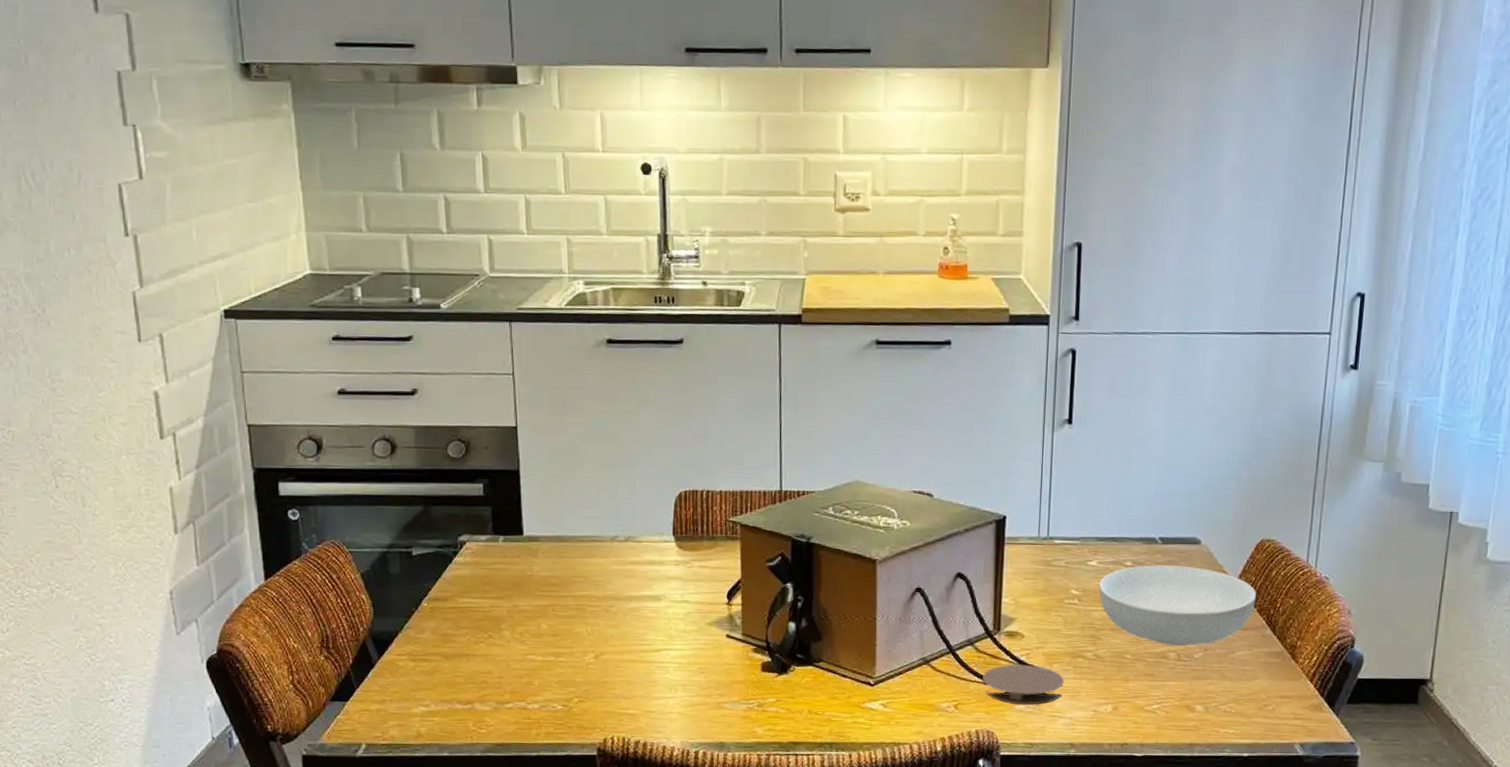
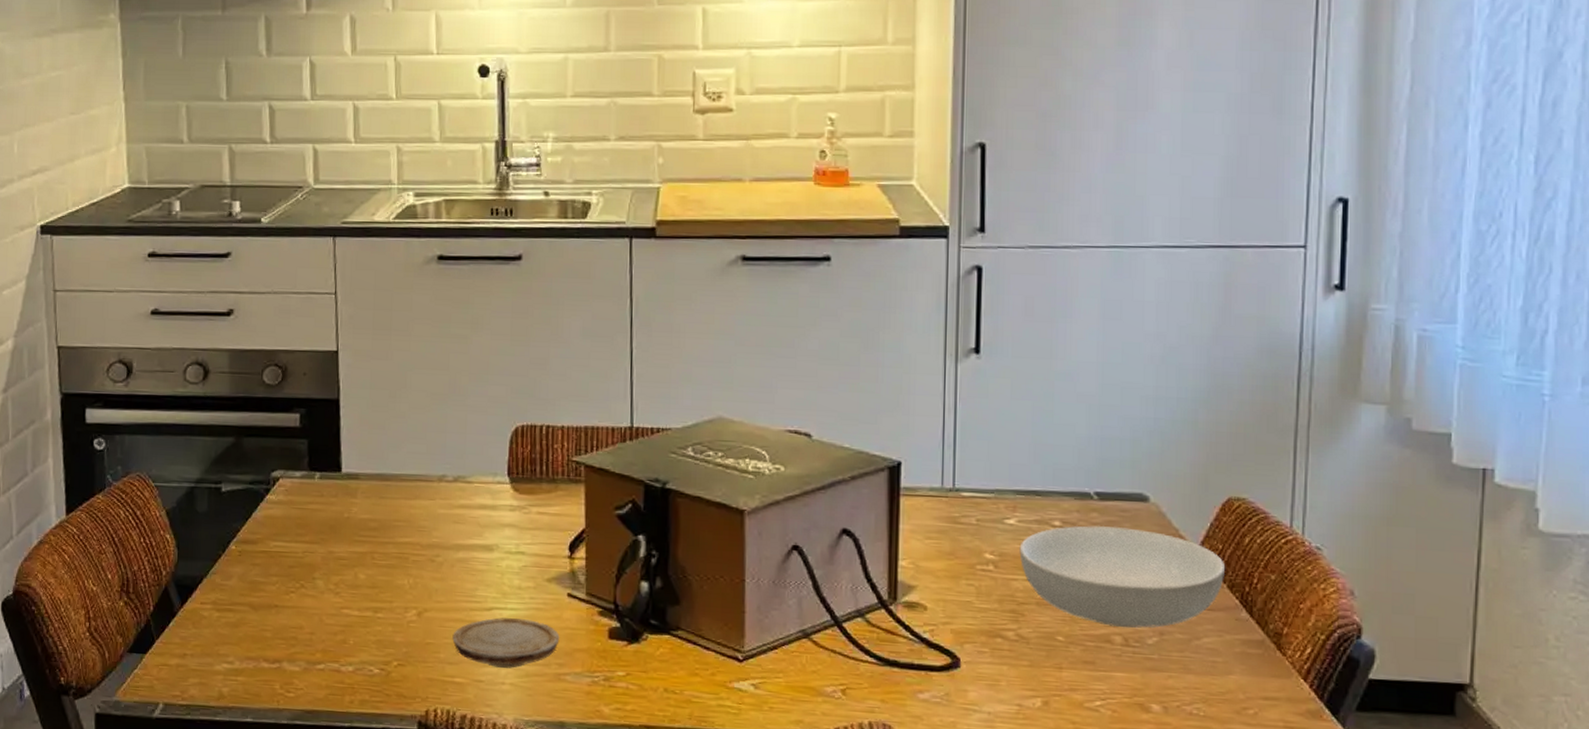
wood slice: none [626,657,720,700] -> present [452,617,560,668]
coaster: present [983,664,1065,705] -> none [876,642,980,694]

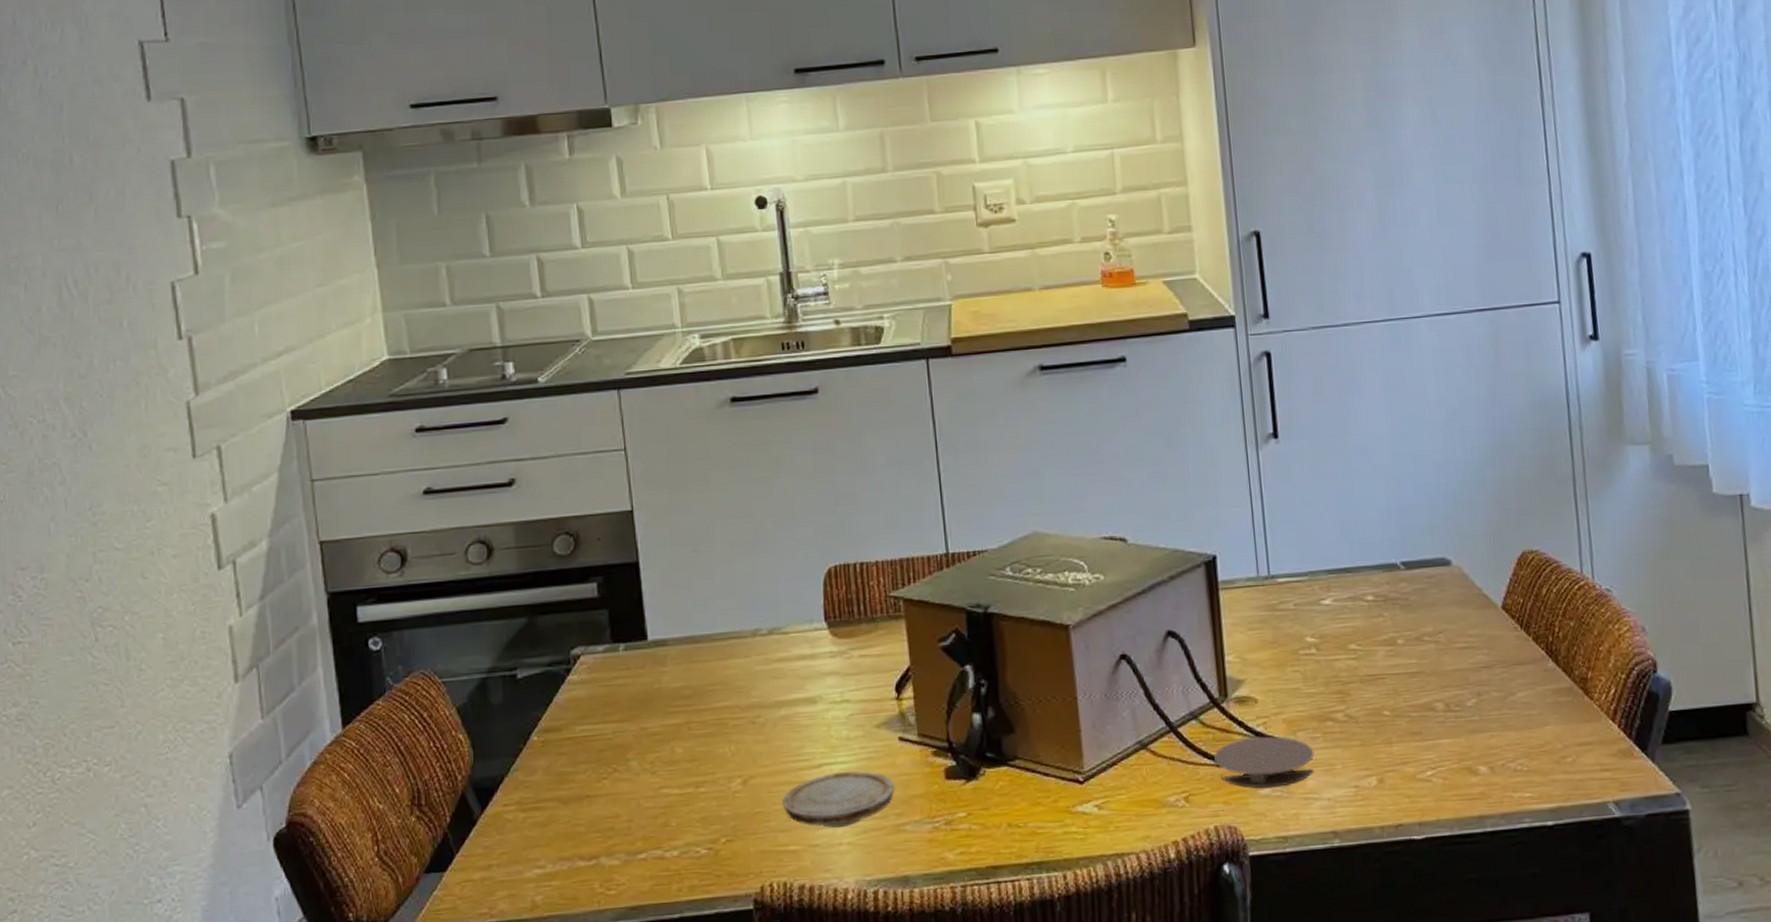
coaster: none [876,642,980,694] -> present [1214,736,1314,789]
serving bowl: present [1019,525,1226,629] -> none [1337,593,1529,694]

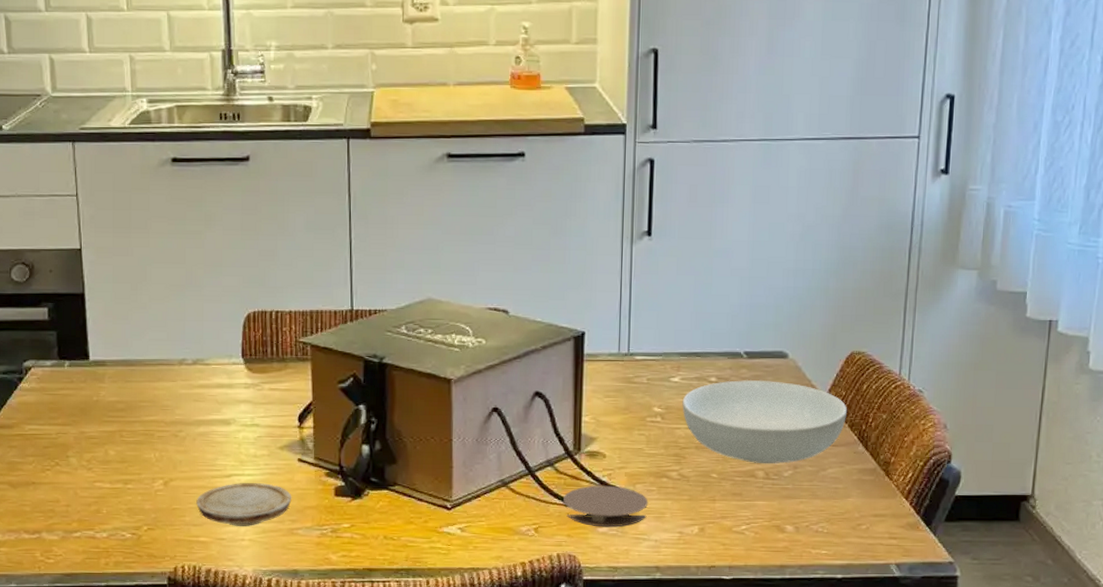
serving bowl: none [1337,593,1529,694] -> present [682,379,848,465]

